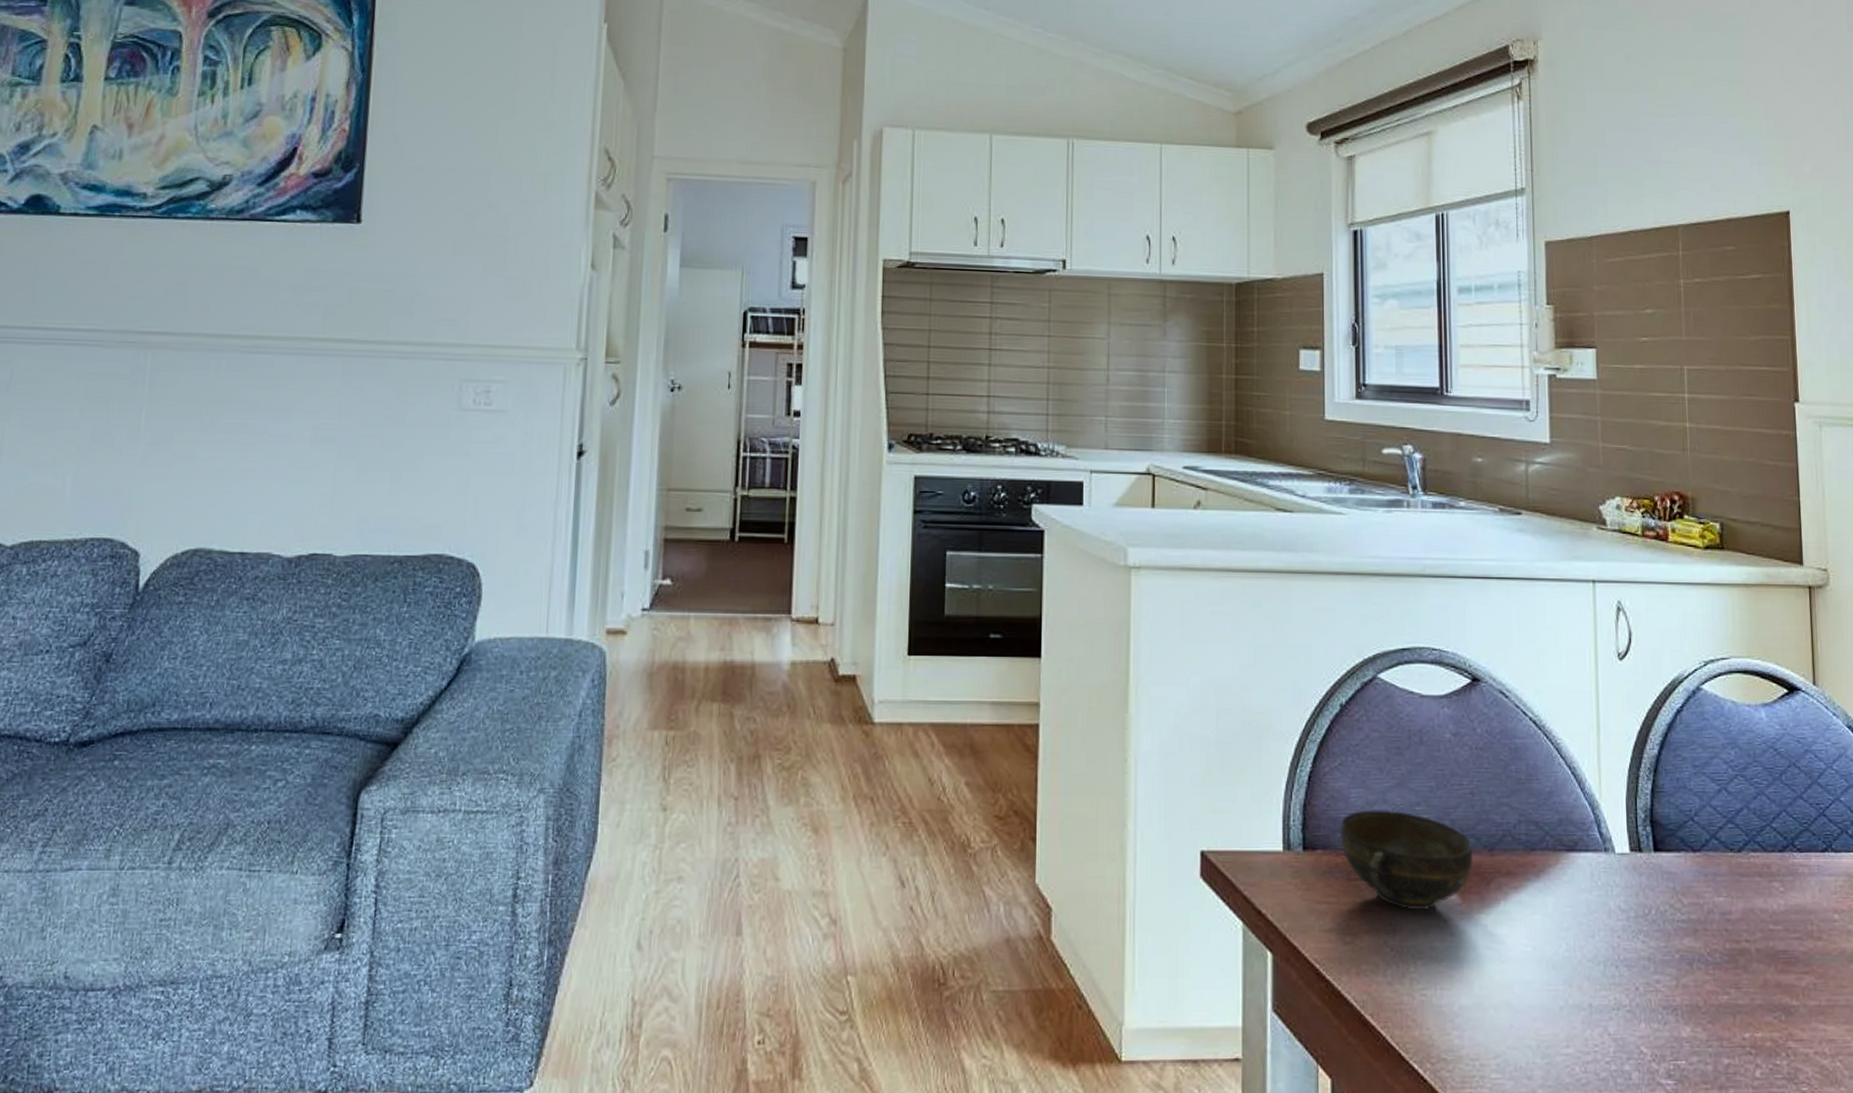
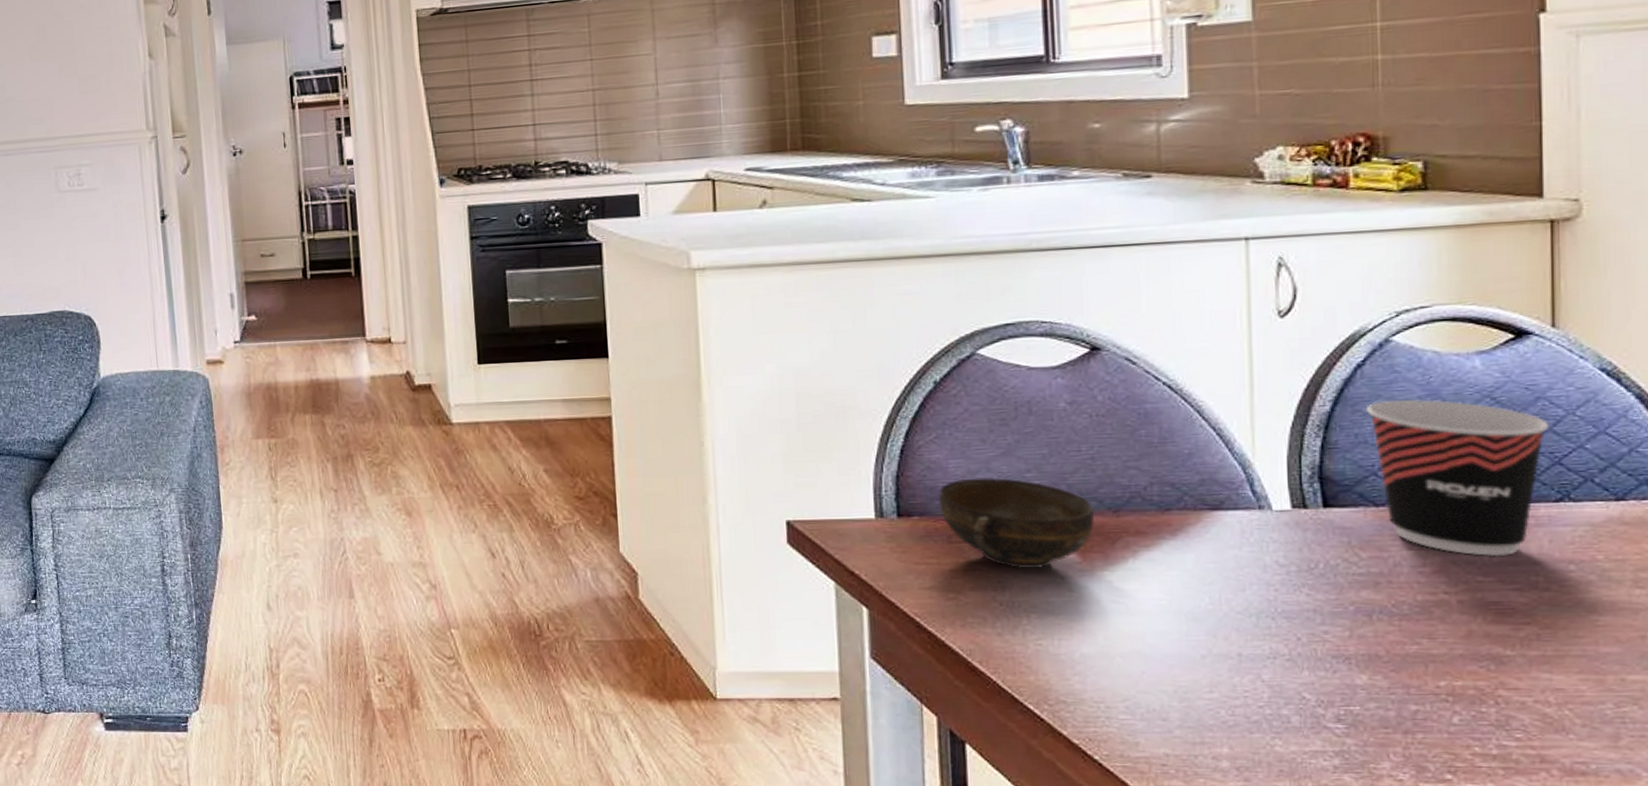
cup: none [1685,746,1815,905] -> present [1367,399,1549,557]

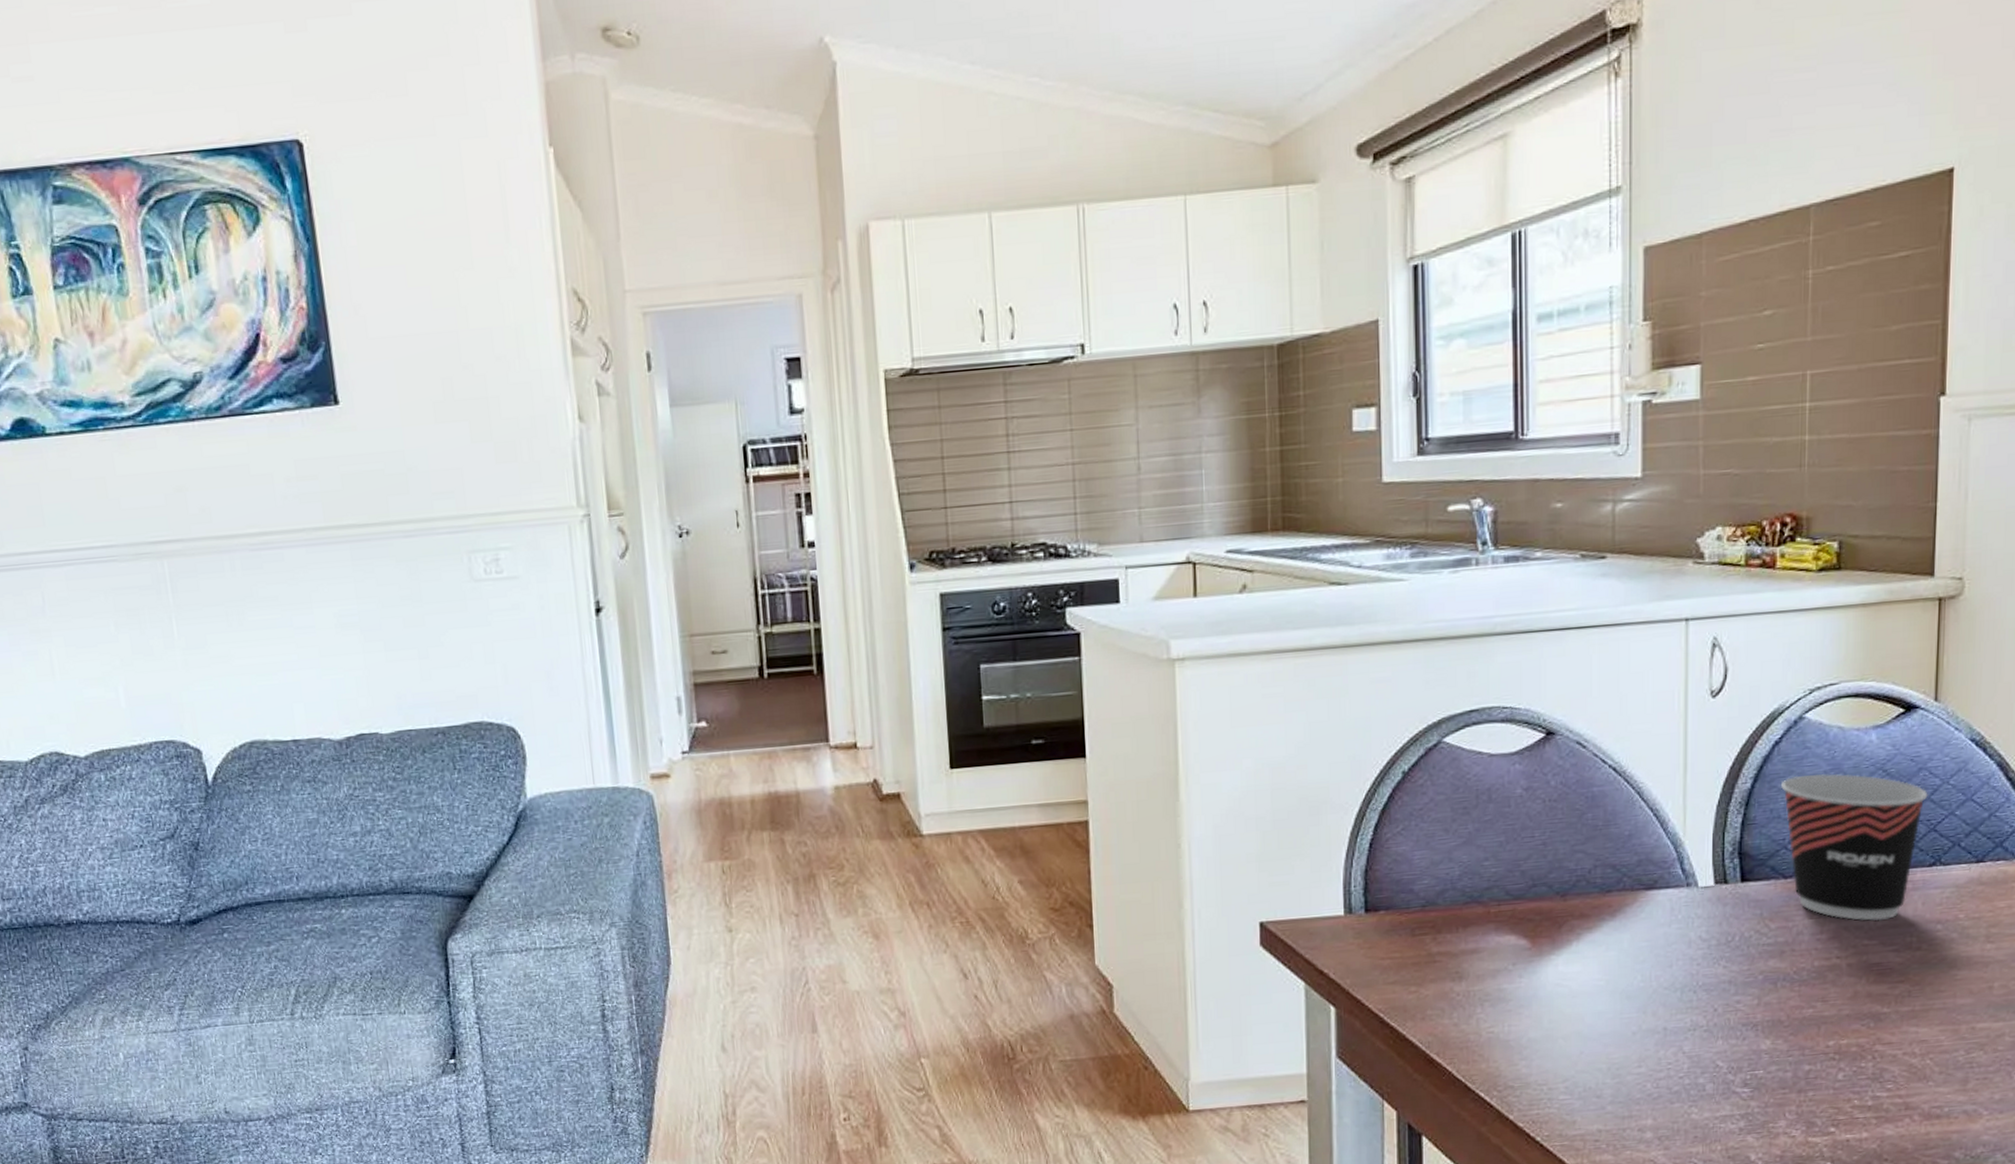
cup: present [938,478,1094,569] -> none [1403,868,1544,958]

